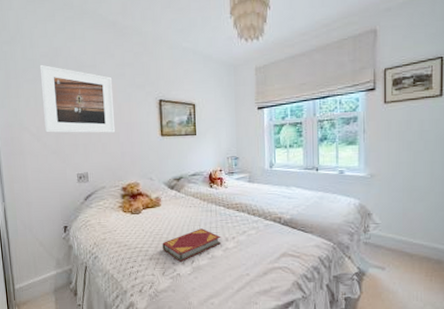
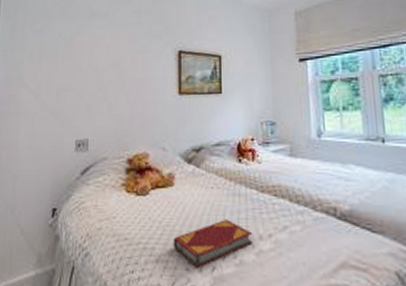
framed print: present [39,64,116,134] -> none [46,13,127,91]

